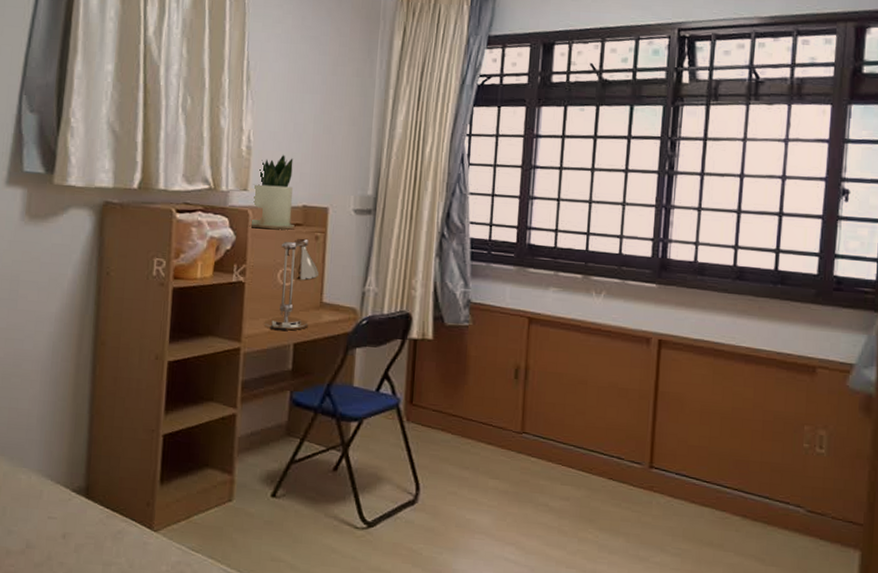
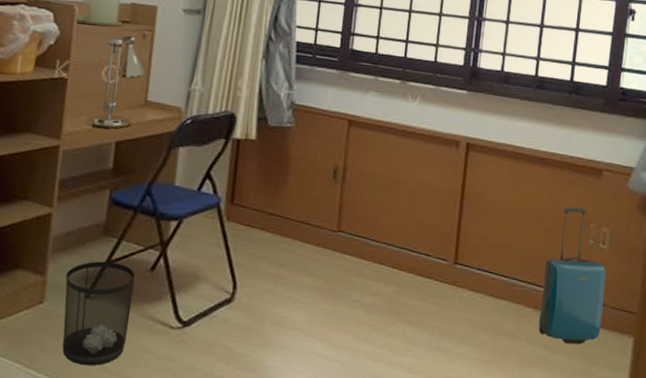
waste bin: none [252,461,319,563] -> present [62,261,135,366]
suitcase: none [748,407,826,557] -> present [538,207,607,345]

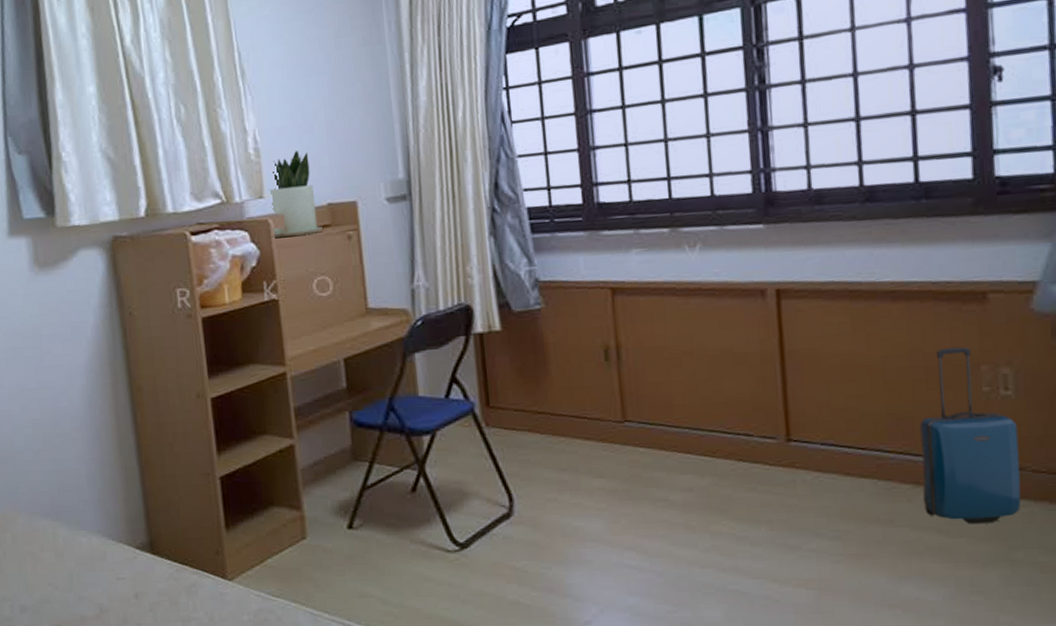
waste bin: present [62,261,135,366] -> none [323,488,401,600]
desk lamp: present [85,35,145,129] -> none [307,240,360,348]

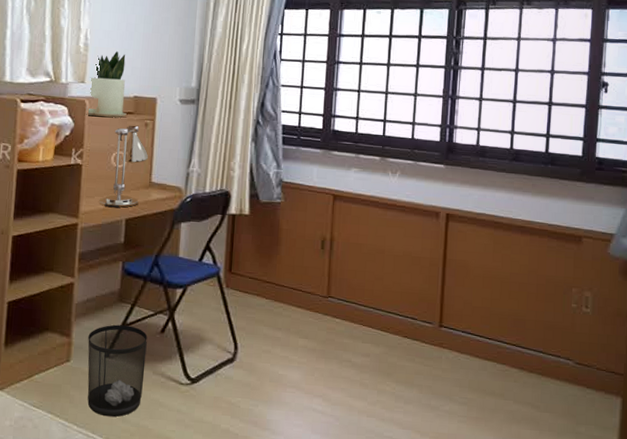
desk lamp: none [307,240,360,348] -> present [99,125,149,208]
waste bin: none [323,488,401,600] -> present [87,324,148,417]
suitcase: present [920,346,1022,524] -> none [525,272,591,404]

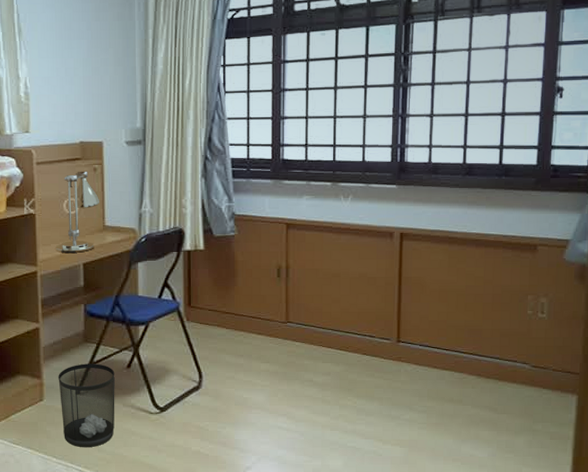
planter: present [86,50,127,118] -> none [33,97,74,166]

